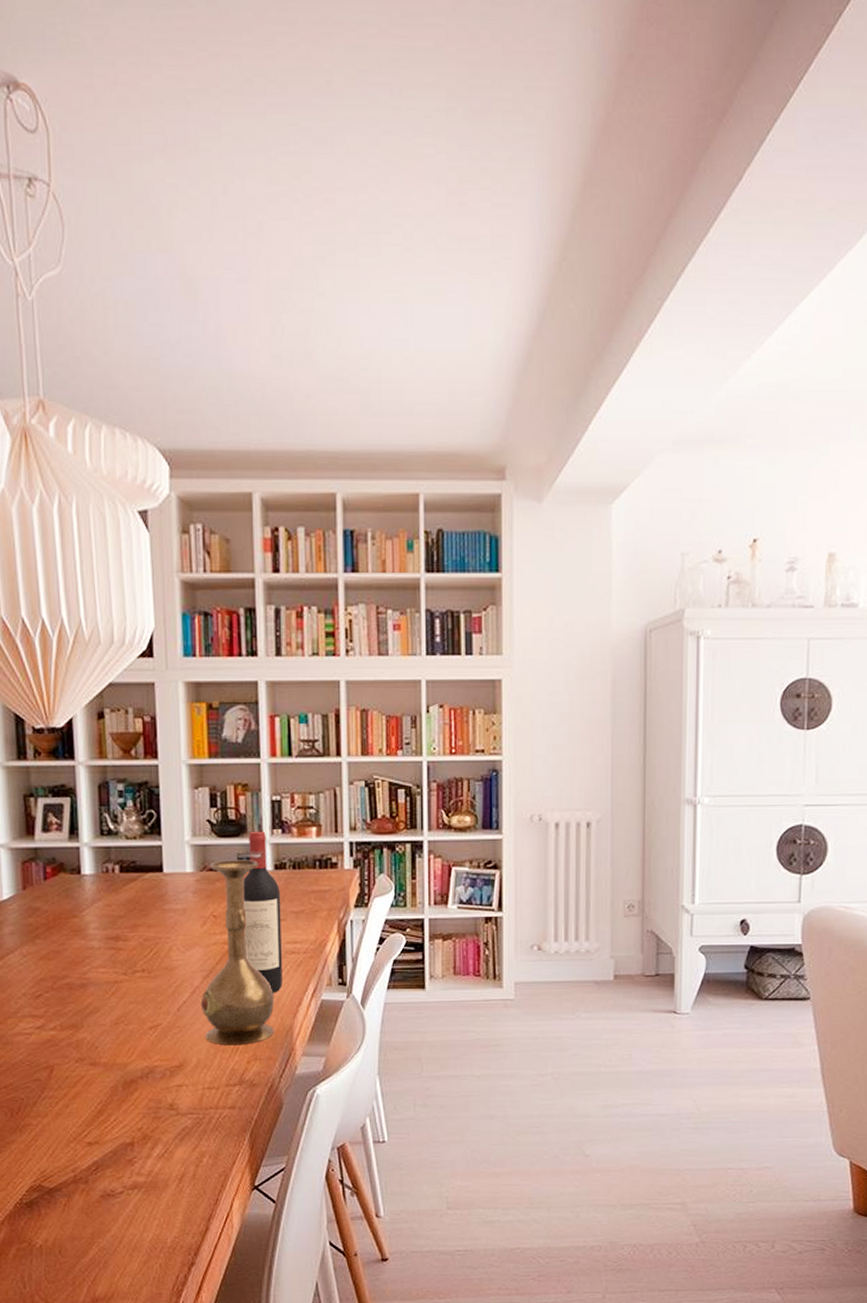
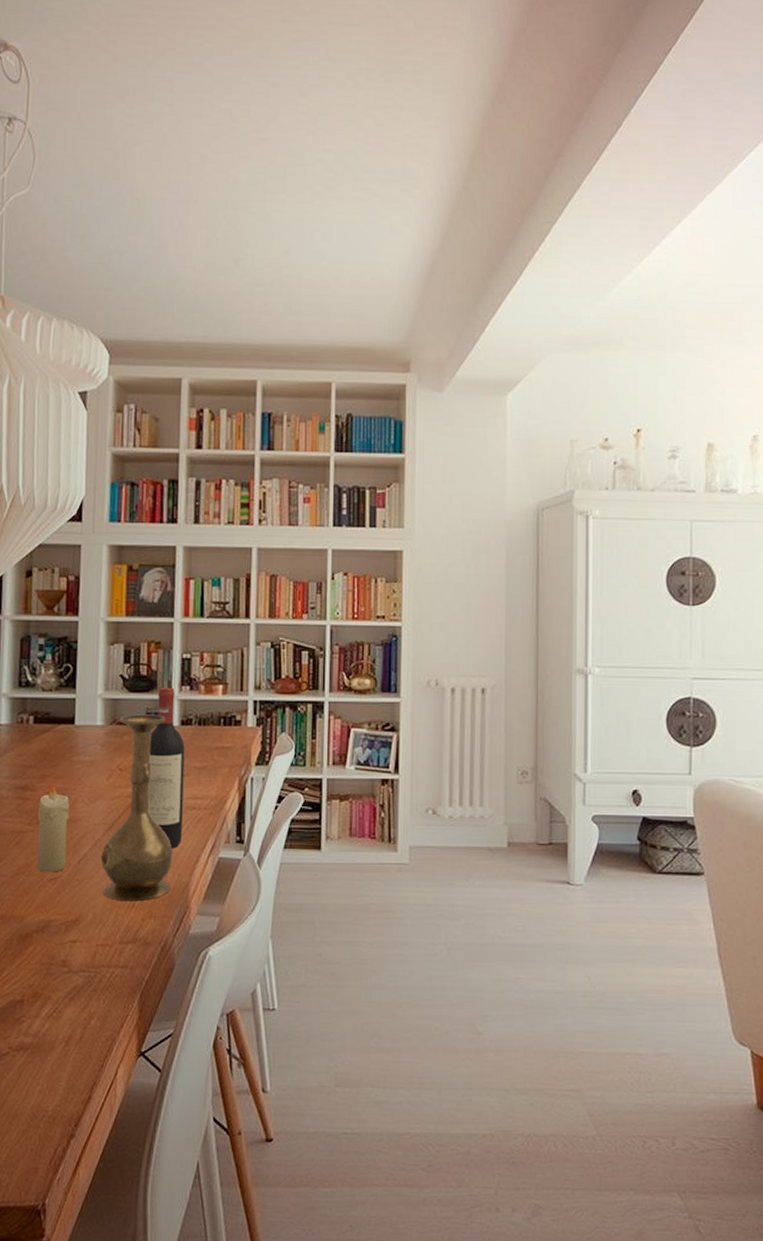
candle: none [132,931,165,1020] -> present [37,781,70,872]

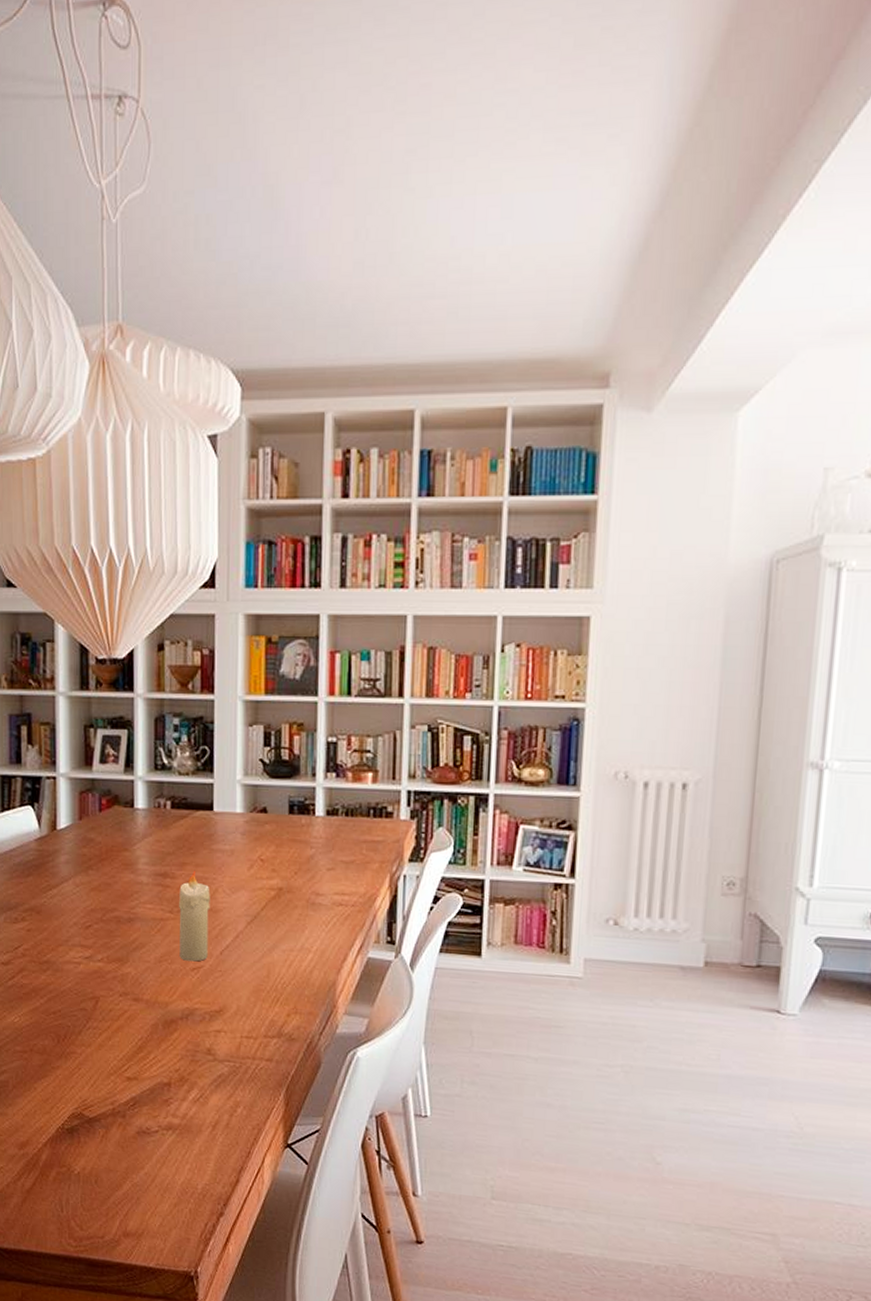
vase: present [100,714,173,901] -> none [243,802,319,996]
wine bottle: present [147,687,185,849] -> none [291,773,331,946]

